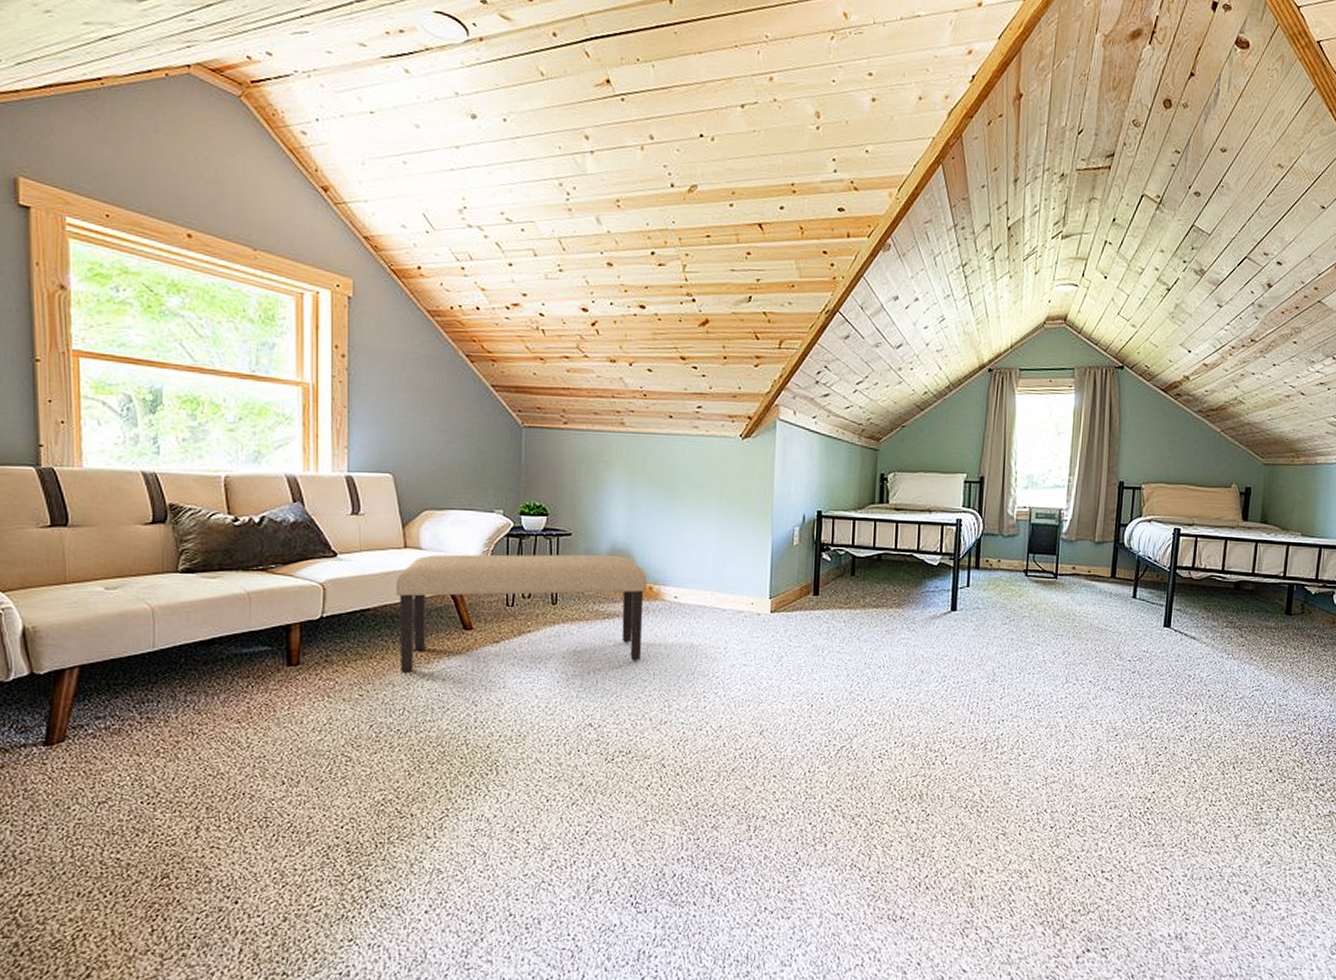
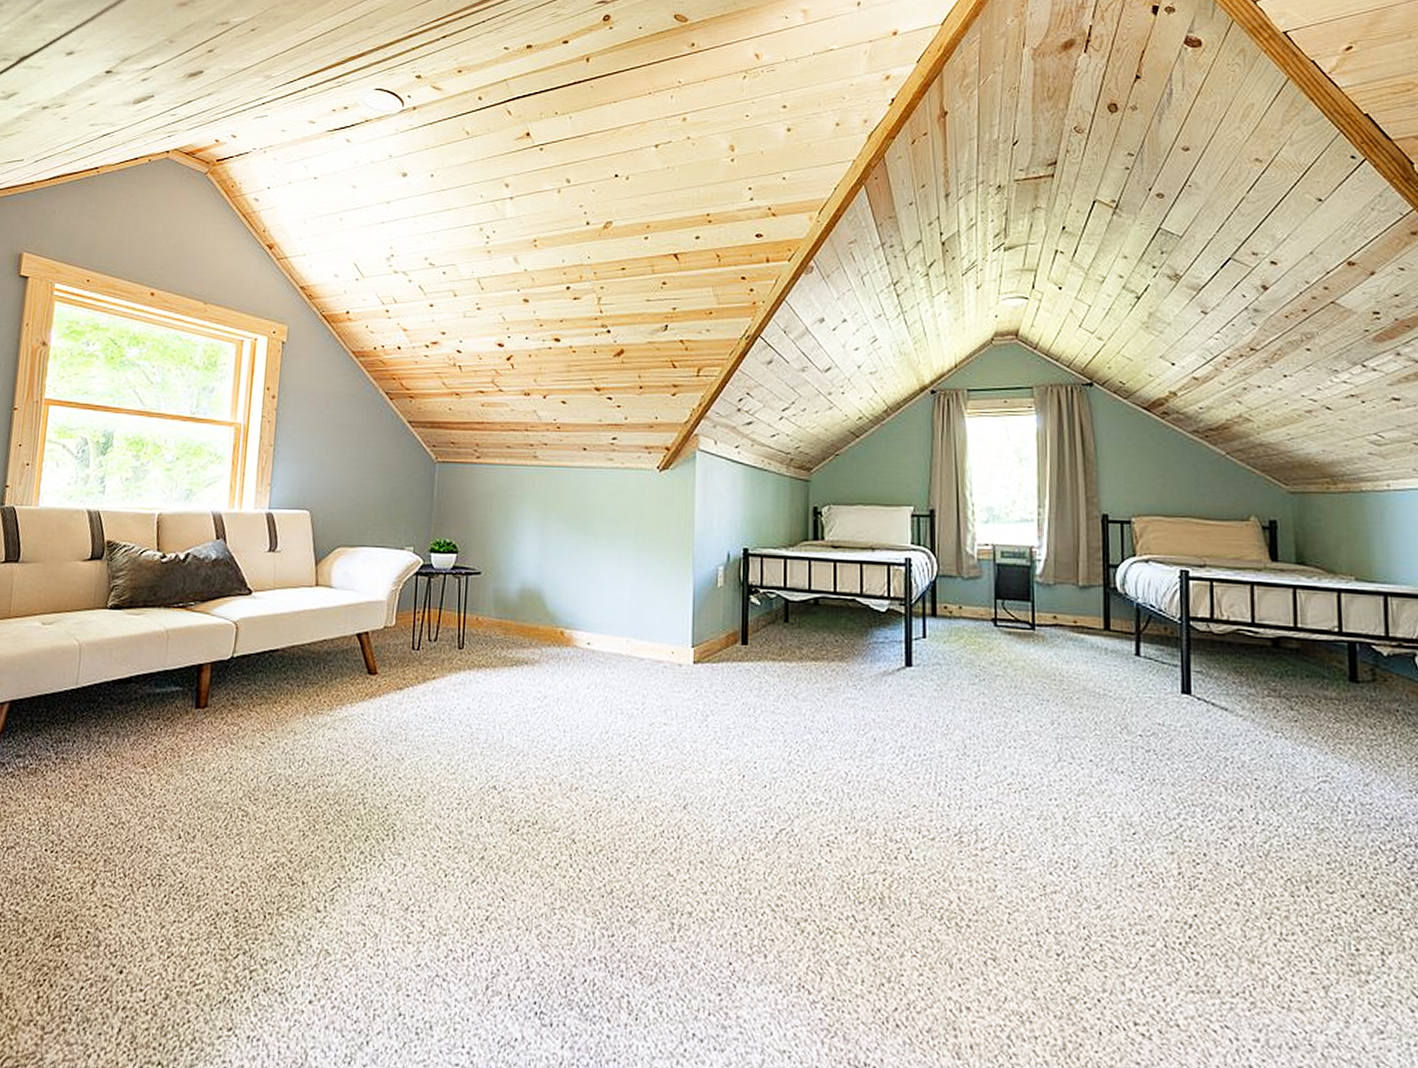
bench: present [396,554,646,673] -> none [303,593,557,720]

